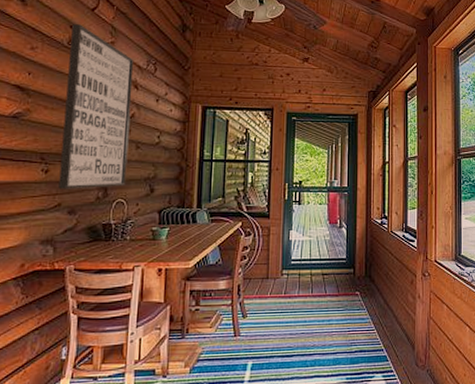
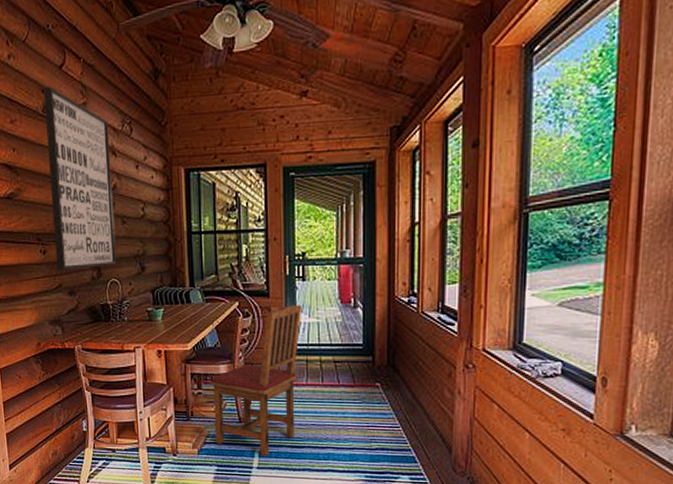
dining chair: none [207,225,298,369] -> present [209,305,303,457]

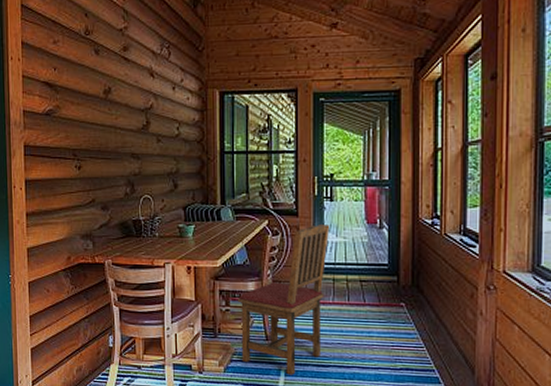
wall art: present [44,87,117,270] -> none [87,11,150,185]

